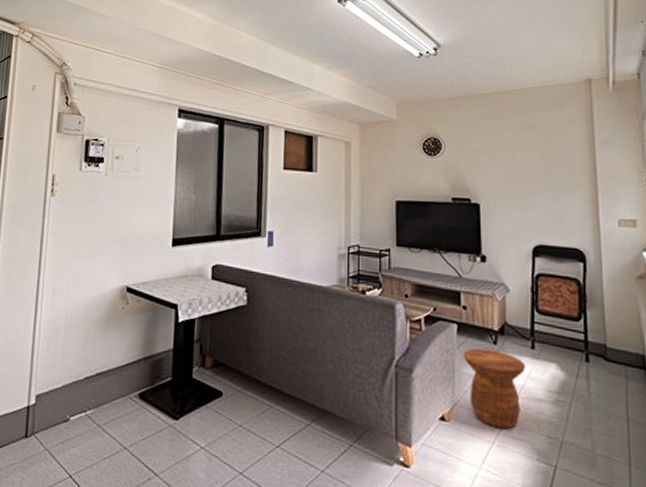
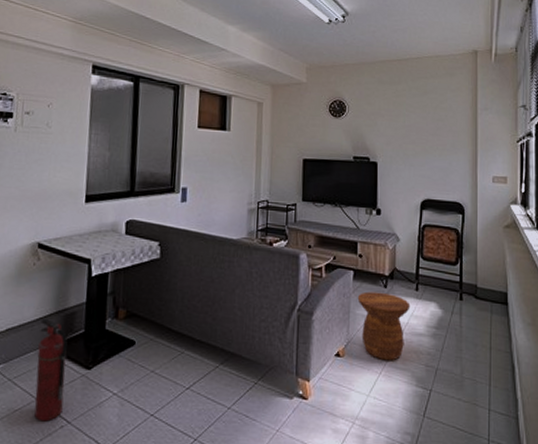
fire extinguisher: none [122,363,155,473] -> present [34,318,67,422]

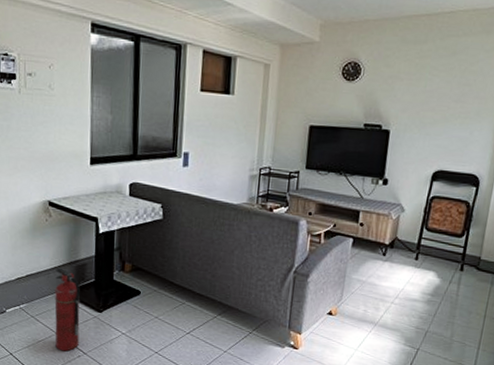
side table: present [357,291,411,361] -> none [354,258,408,322]

